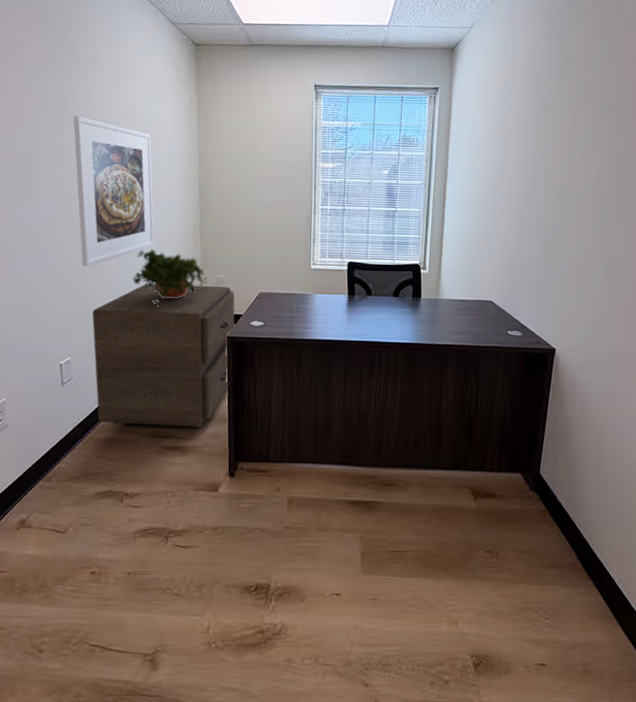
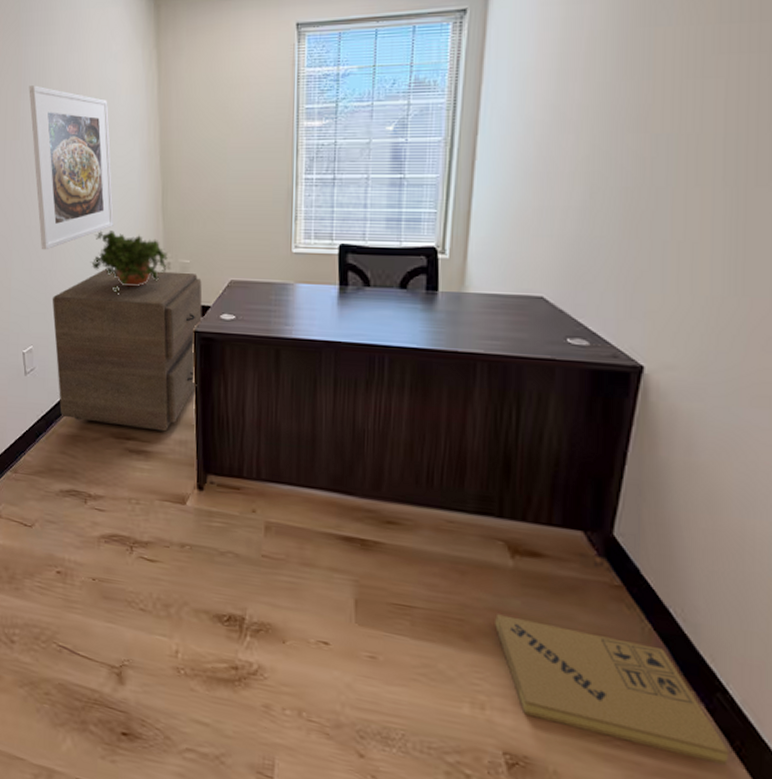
cardboard box: none [464,546,613,631] -> present [495,614,730,766]

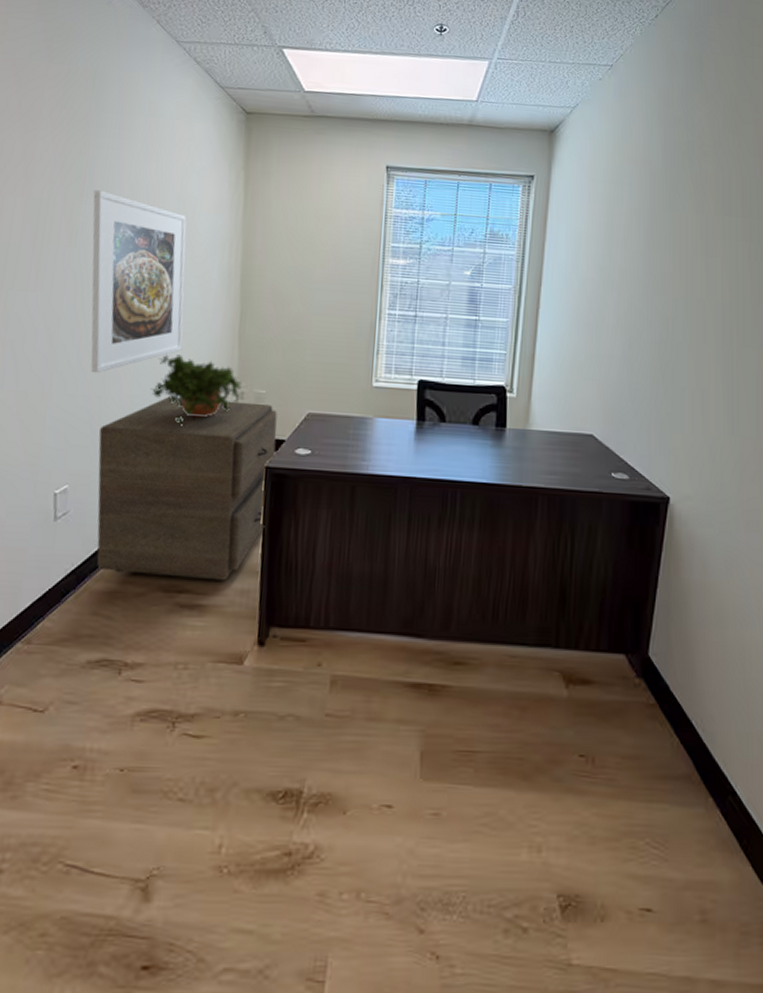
cardboard box: present [495,614,730,766] -> none [551,747,740,867]

